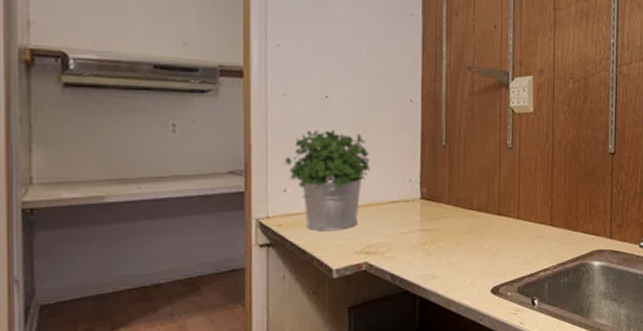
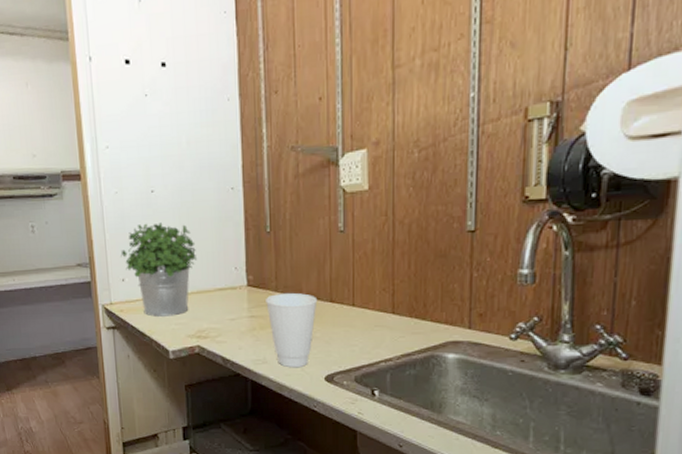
cup: none [438,206,487,282] -> present [266,293,318,368]

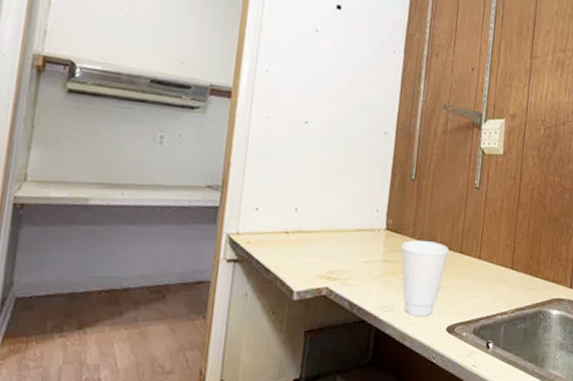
potted plant: present [120,222,198,317] -> none [259,153,341,254]

